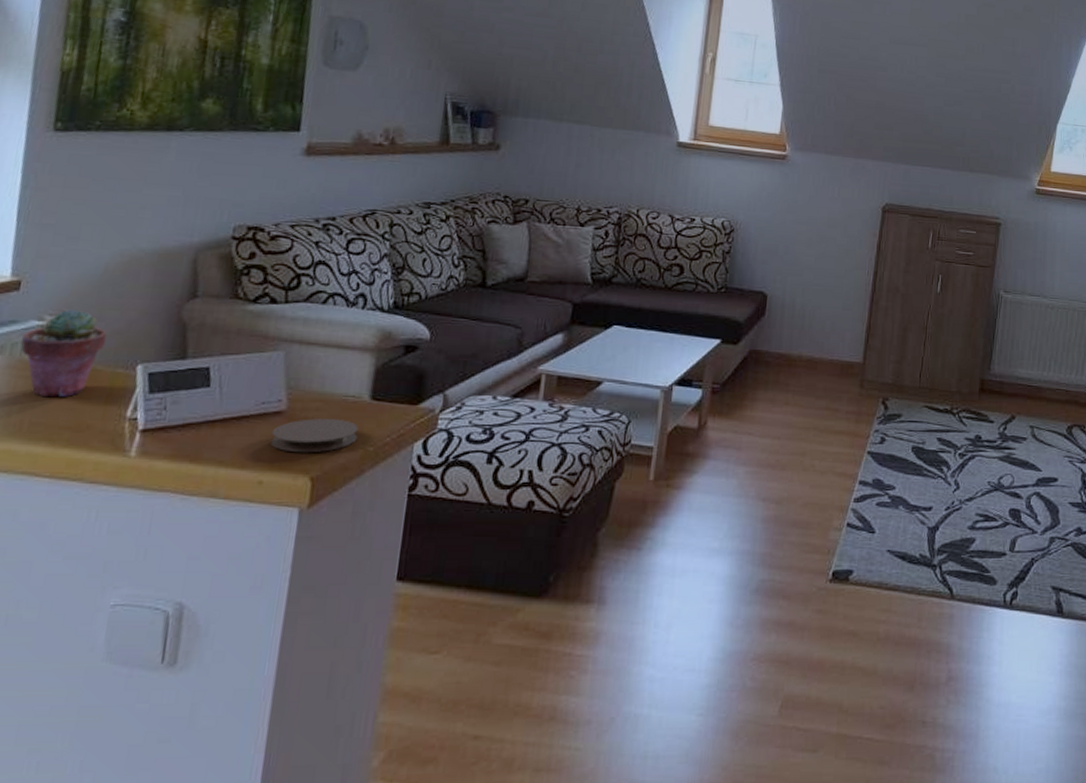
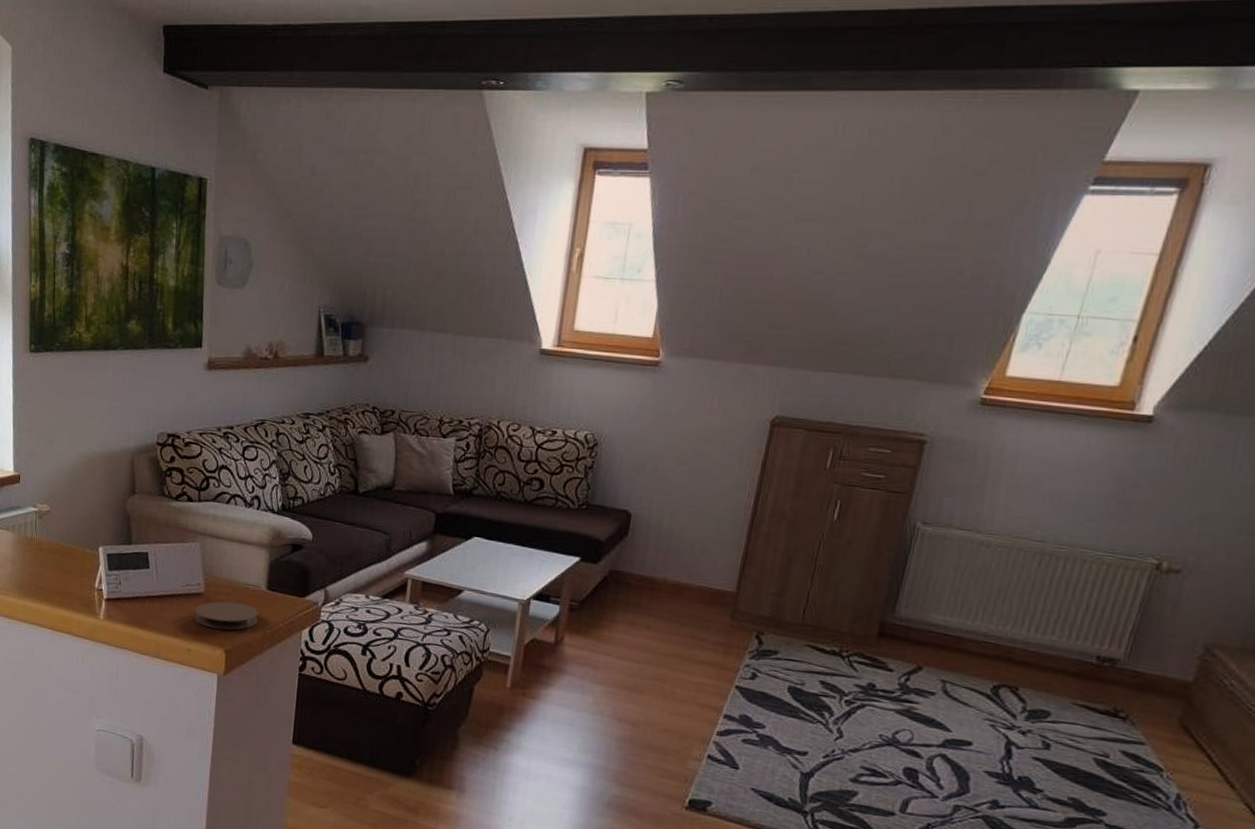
potted succulent: present [21,309,107,398] -> none [25,499,77,568]

